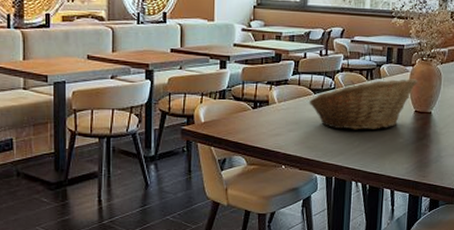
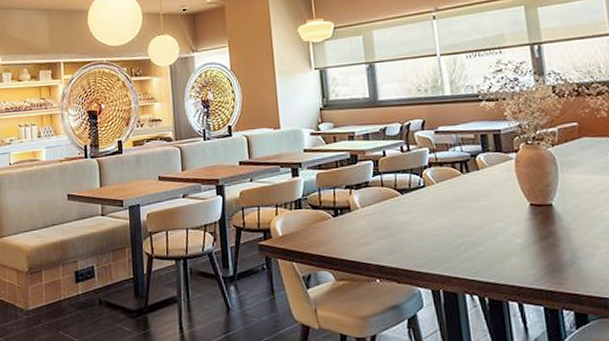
fruit basket: present [309,79,418,130] -> none [396,166,527,232]

